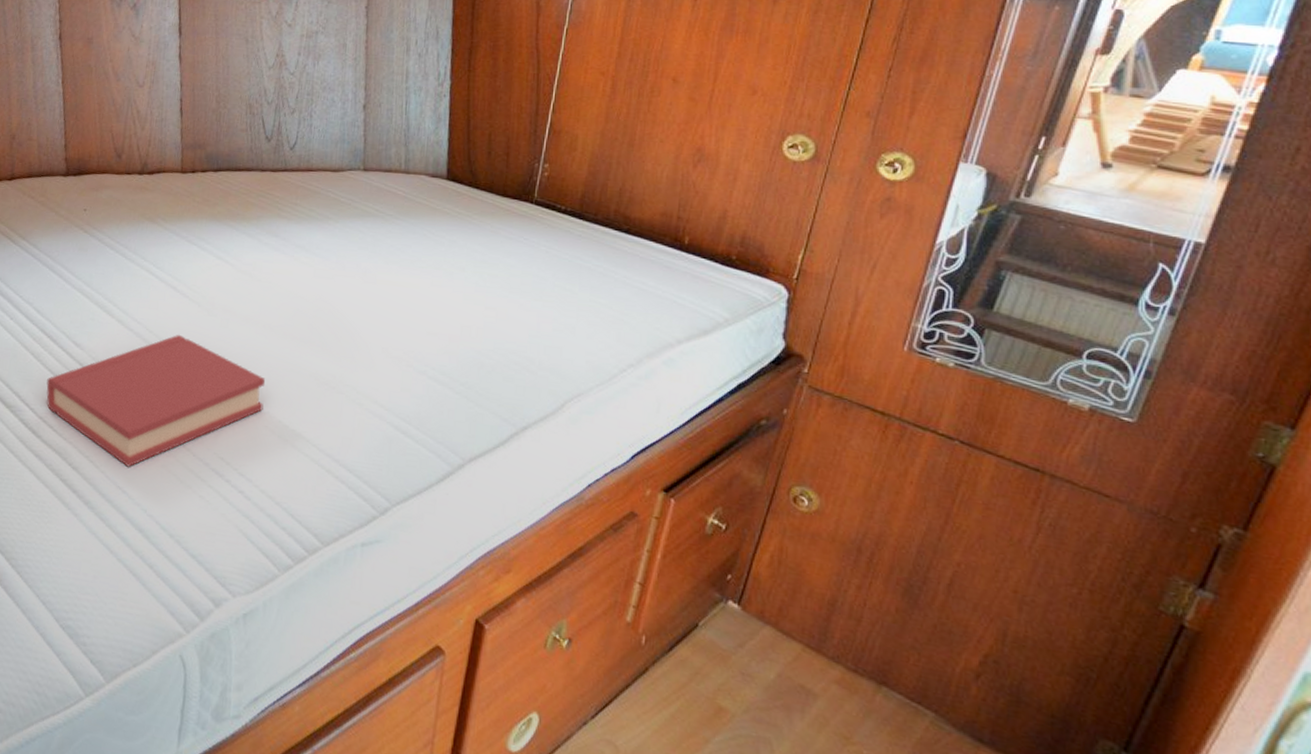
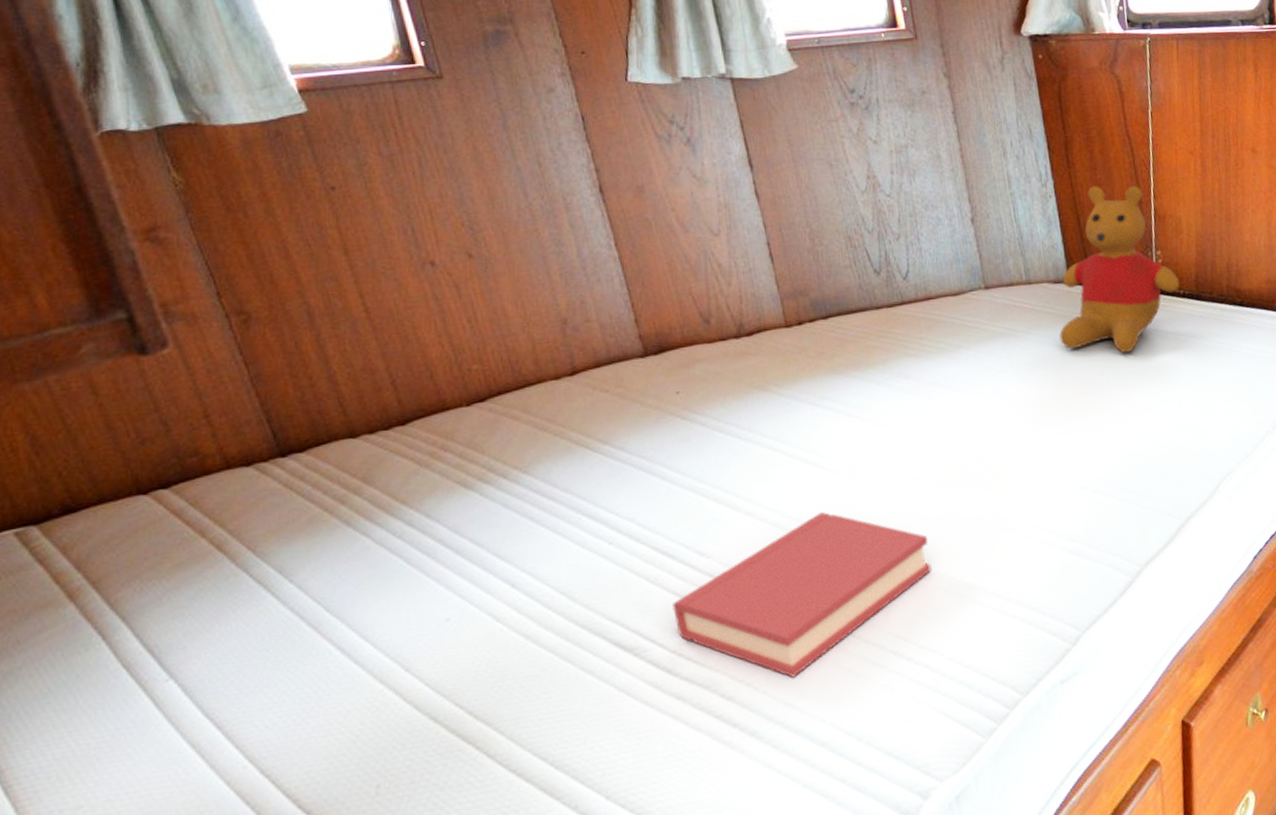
teddy bear: none [426,92,564,256] -> present [1059,185,1180,353]

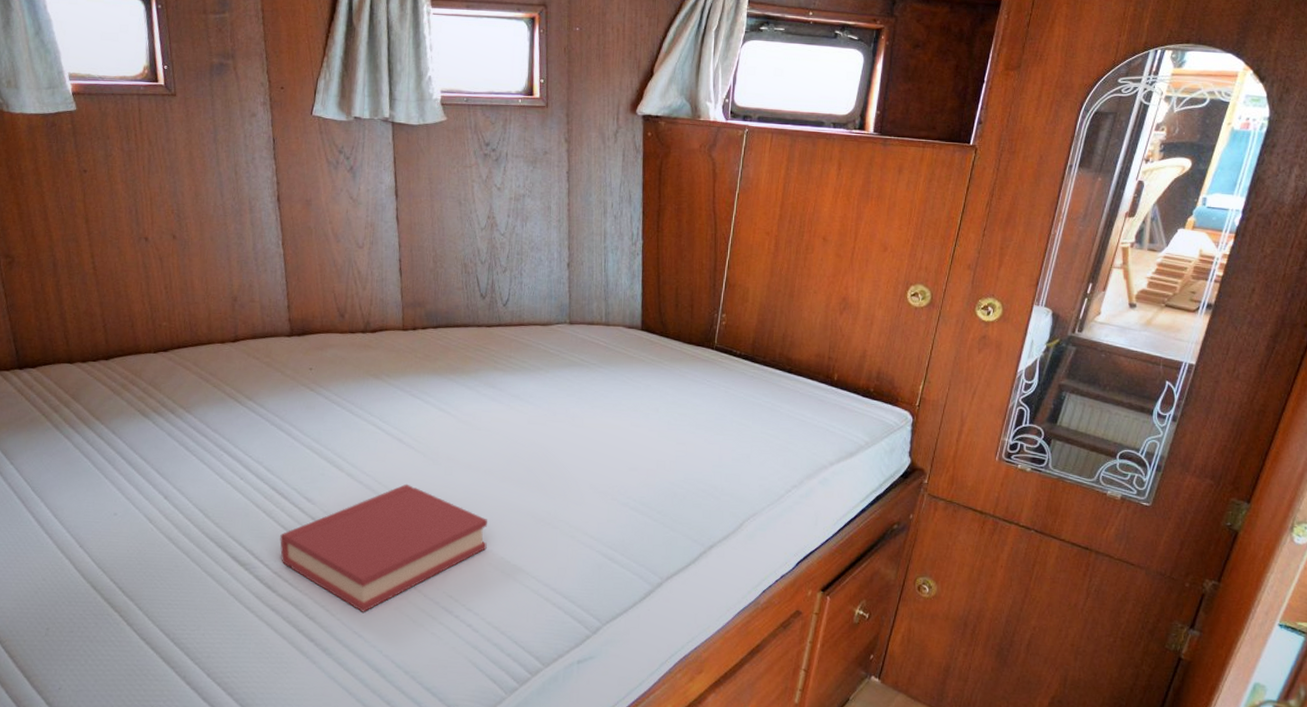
teddy bear: present [1059,185,1180,353] -> none [625,250,738,397]

